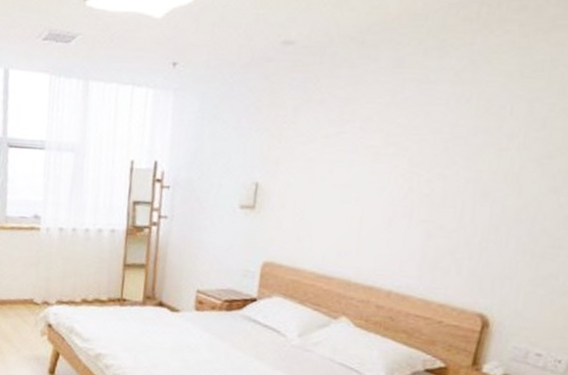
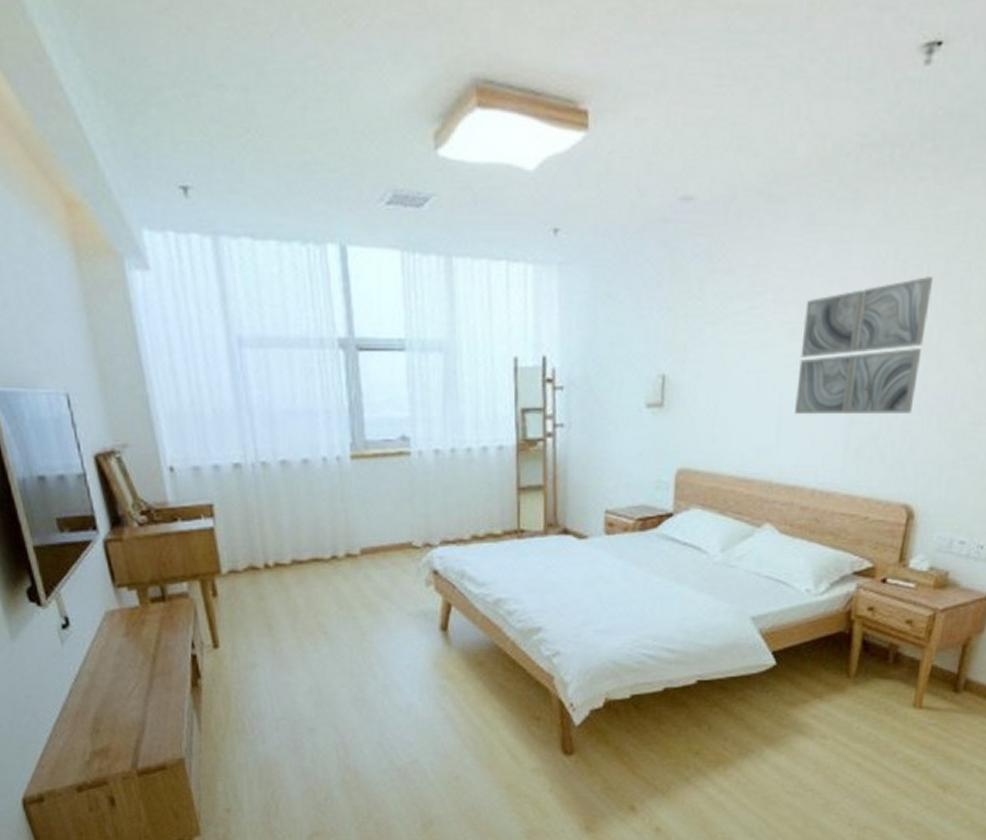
wall art: none [375,115,516,233] -> present [795,277,933,415]

